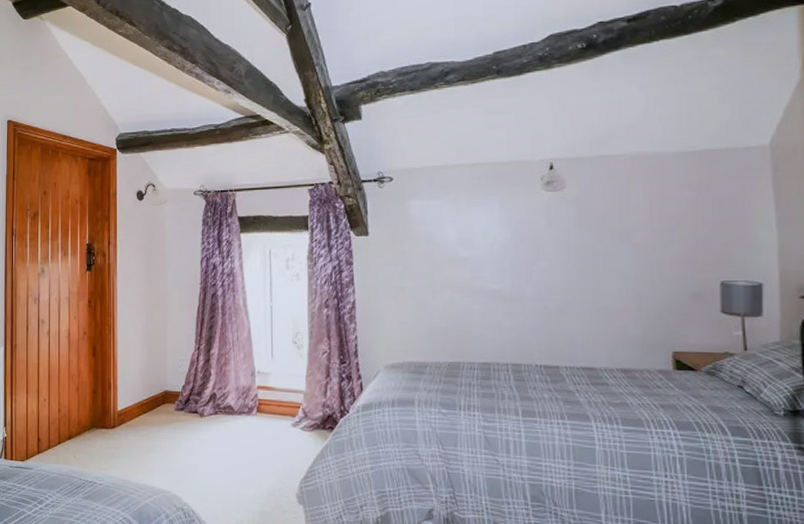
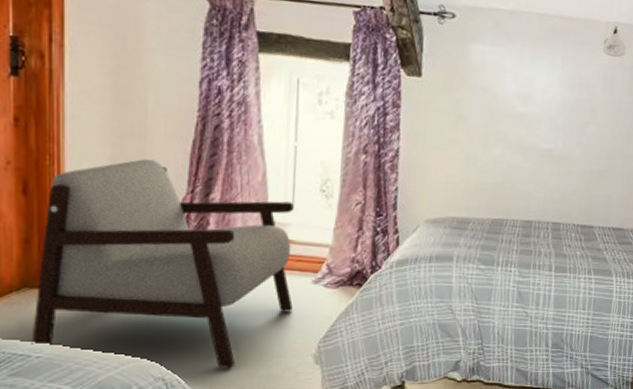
armchair: none [97,325,277,503] -> present [31,159,294,368]

